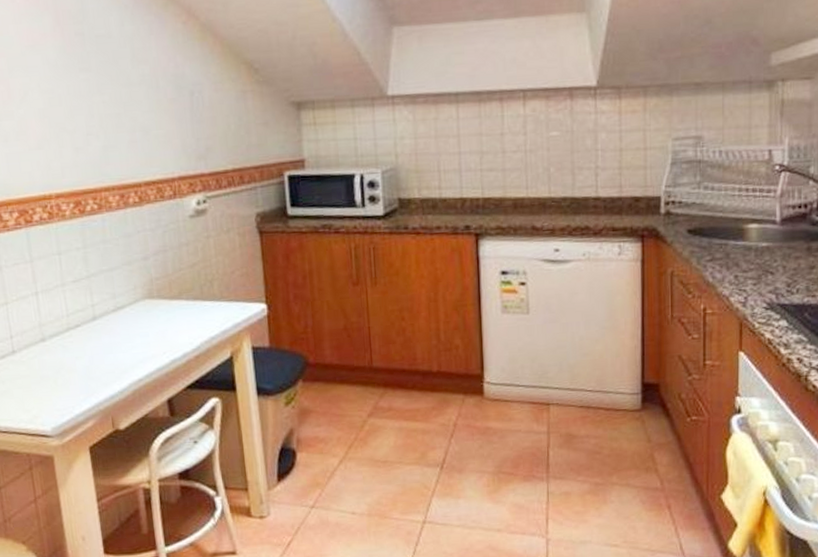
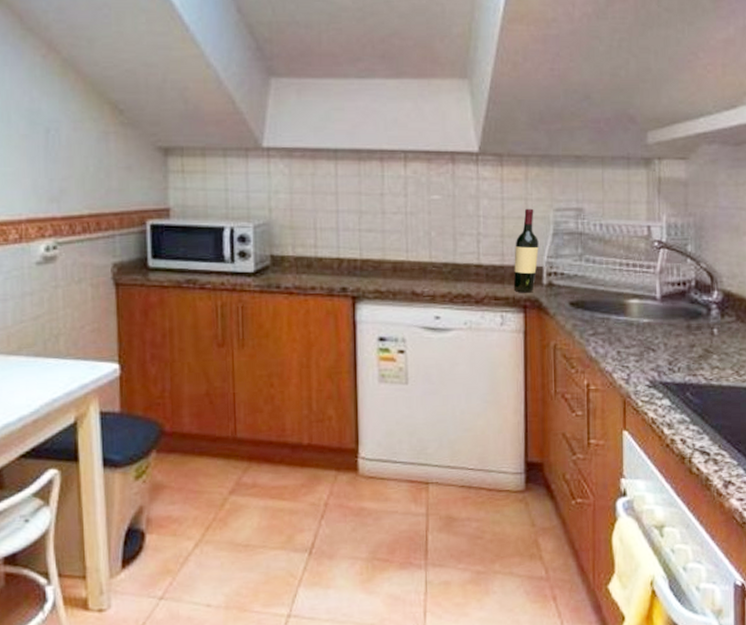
wine bottle: none [631,139,657,223] -> present [513,208,539,293]

